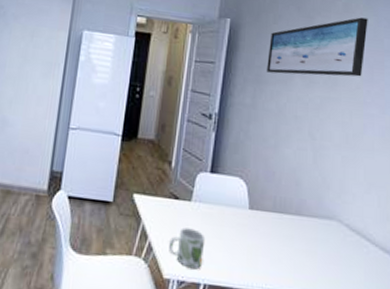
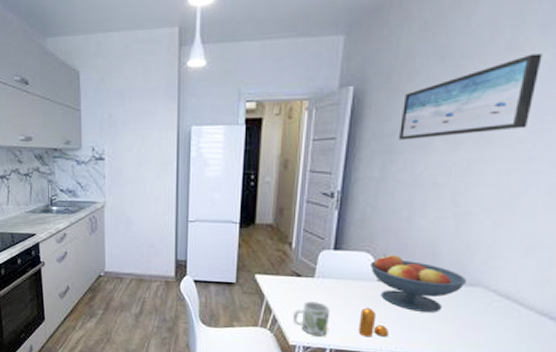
pepper shaker: none [231,237,260,272] -> present [358,307,389,337]
fruit bowl: none [242,179,325,246] -> present [369,253,468,313]

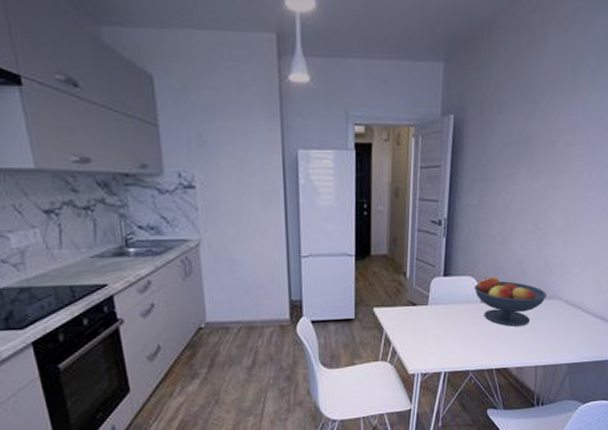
mug: present [293,301,331,337] -> none [411,328,443,362]
pepper shaker: present [358,307,389,337] -> none [467,328,491,356]
wall art: present [399,53,543,140] -> none [493,95,592,169]

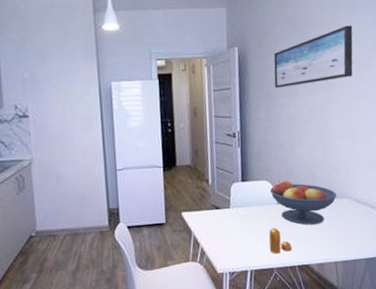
pepper shaker: none [467,328,491,356] -> present [269,227,292,254]
wall art: none [493,95,592,169] -> present [273,25,353,88]

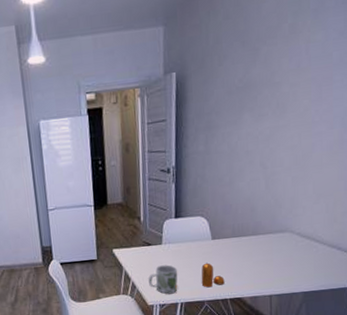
mug: none [218,229,247,261] -> present [148,264,178,294]
fruit bowl: present [269,179,337,225] -> none [204,215,279,260]
wall art: present [273,25,353,88] -> none [216,34,316,117]

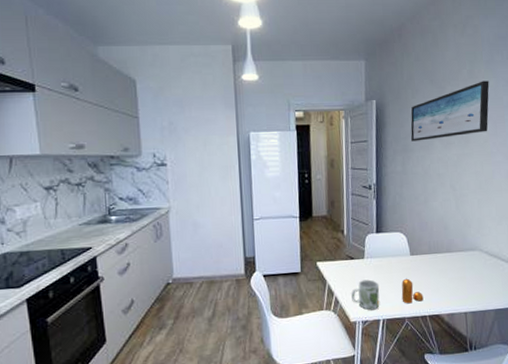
wall art: none [216,34,316,117] -> present [411,81,489,141]

